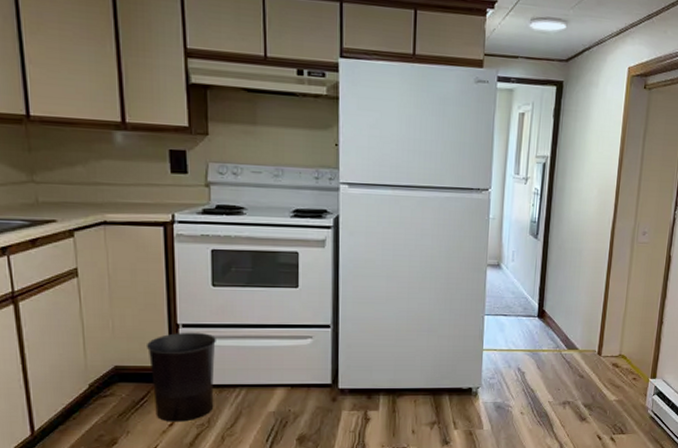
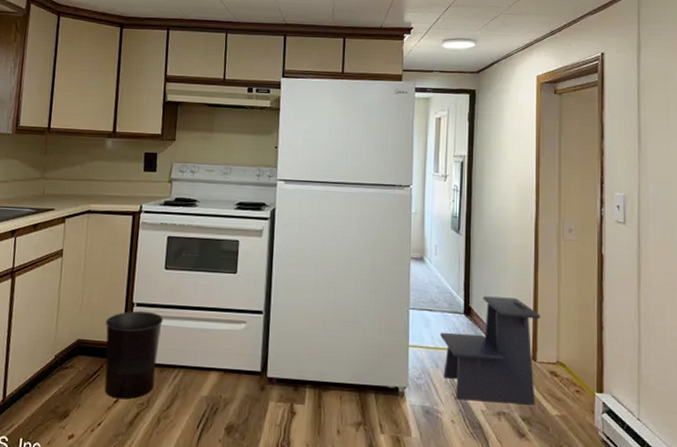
step stool: none [514,299,609,394] -> present [440,296,541,405]

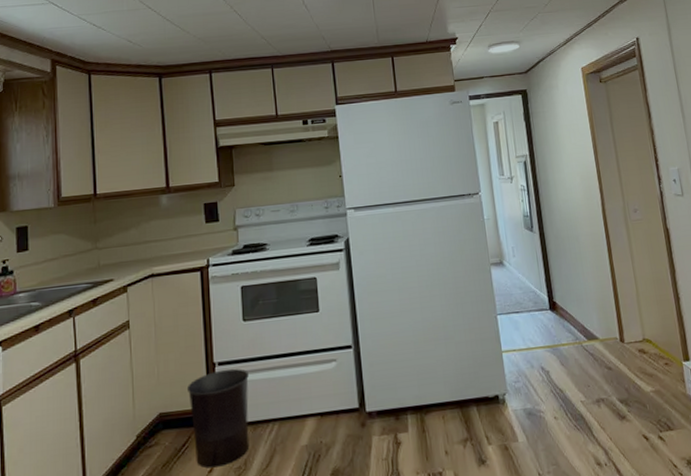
step stool: present [440,296,541,405] -> none [530,285,630,396]

